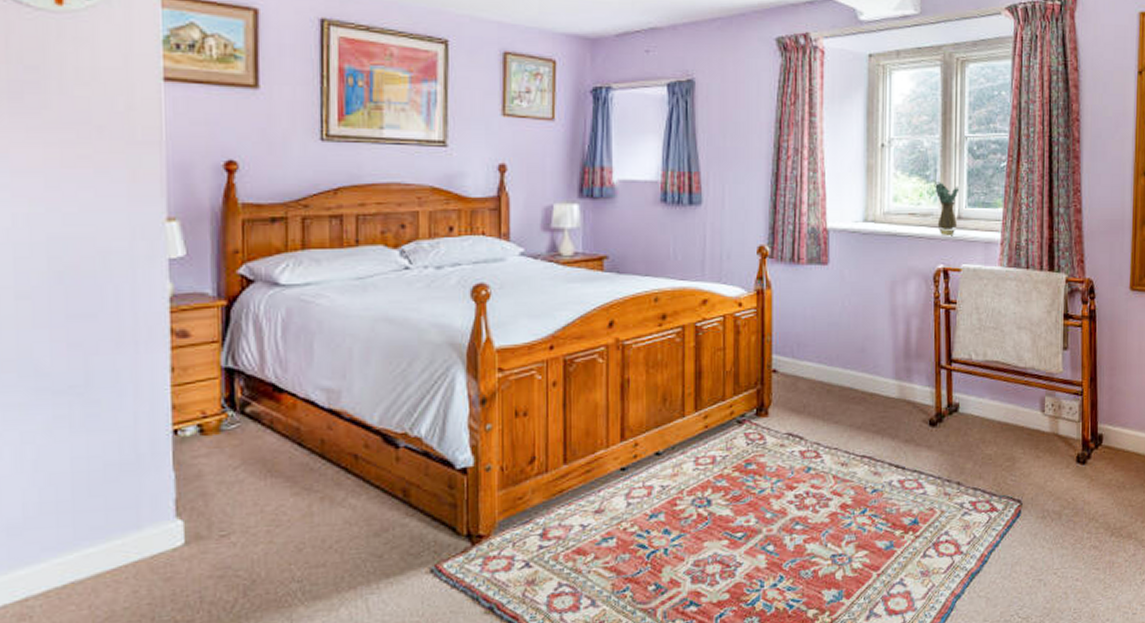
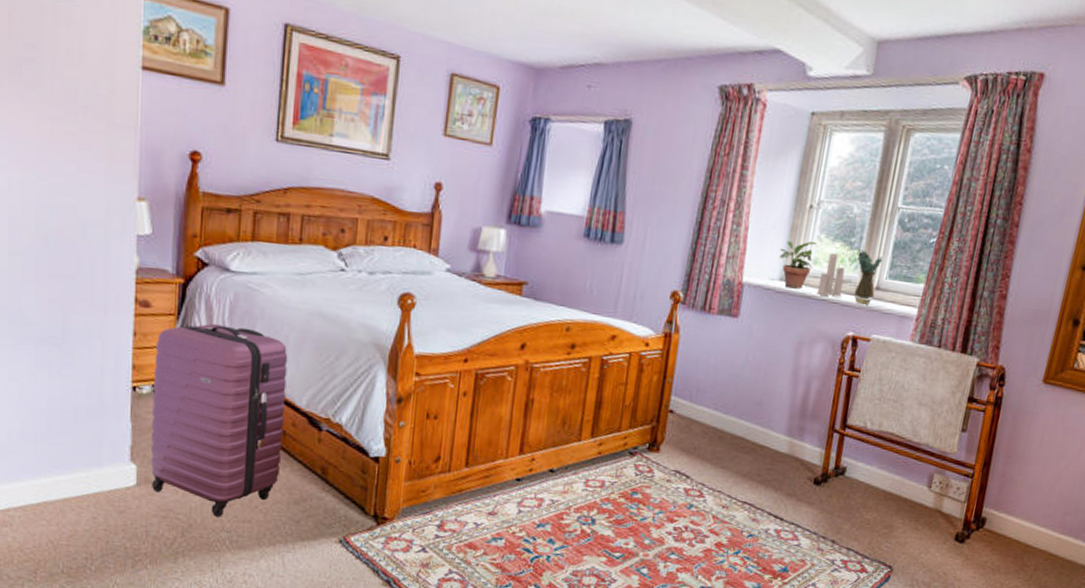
suitcase: none [197,345,356,567] -> present [150,323,288,517]
potted plant: none [859,179,895,228] -> present [779,241,818,289]
candle: none [901,183,926,231] -> present [816,248,845,297]

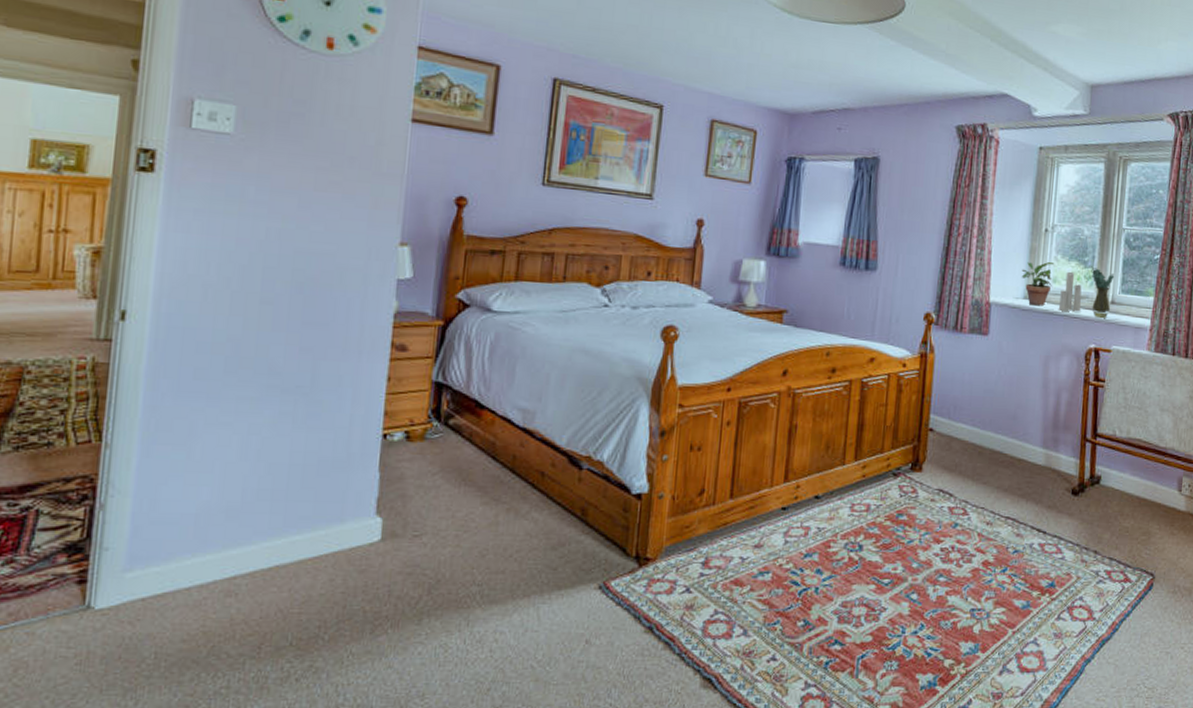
suitcase: present [150,323,288,517] -> none [398,364,549,570]

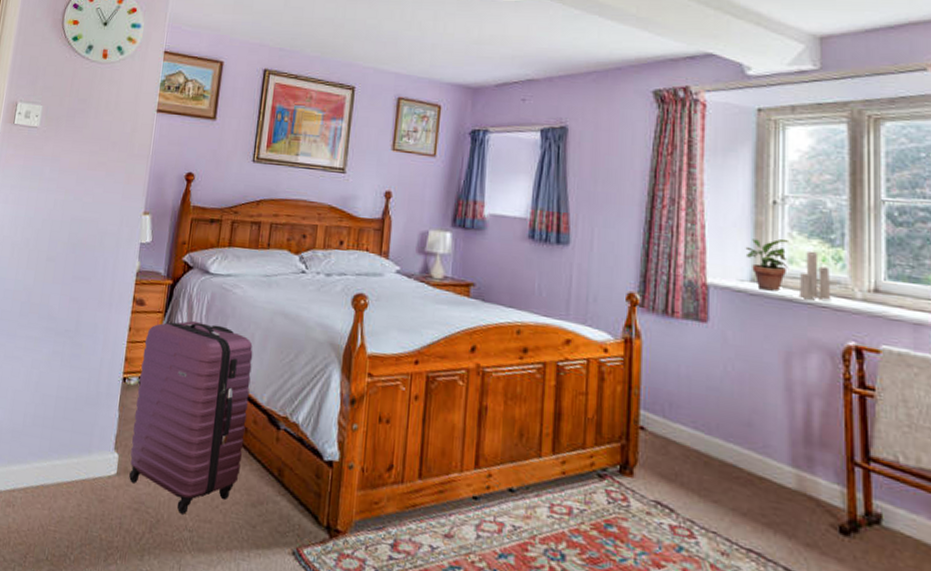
suitcase: none [398,364,549,570] -> present [129,320,253,515]
vase: present [1091,266,1115,319] -> none [841,245,876,311]

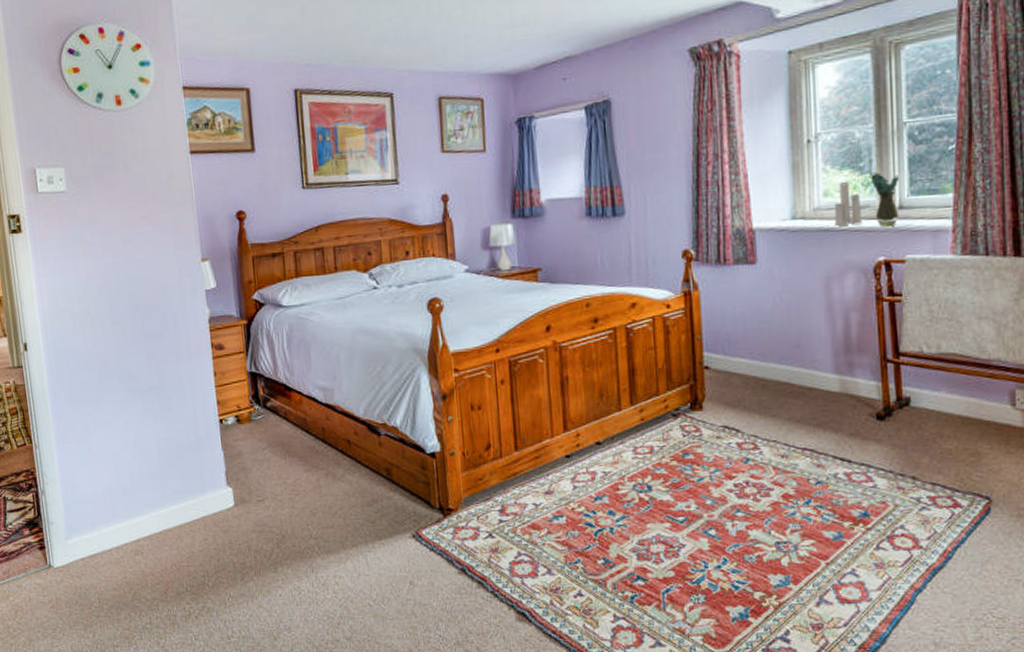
suitcase: present [129,320,253,515] -> none [232,353,351,526]
potted plant: present [745,238,790,291] -> none [785,174,824,225]
vase: none [841,245,876,311] -> present [869,171,900,228]

